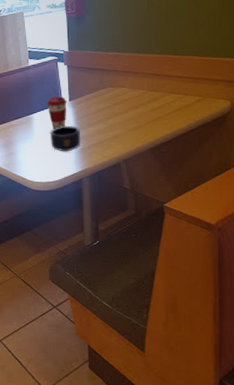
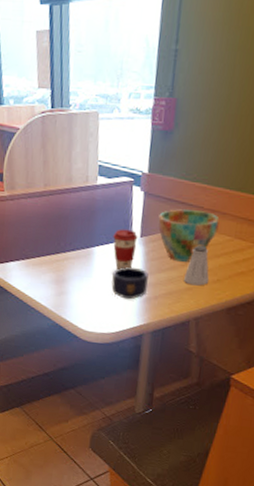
cup: none [82,73,133,116] -> present [158,209,220,262]
saltshaker: none [110,101,131,133] -> present [184,245,209,286]

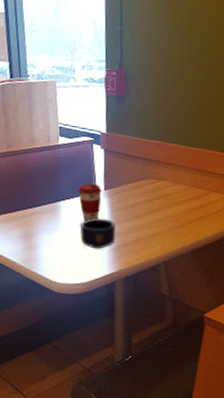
cup: present [158,209,220,262] -> none [120,163,176,211]
saltshaker: present [184,245,209,286] -> none [149,195,172,232]

